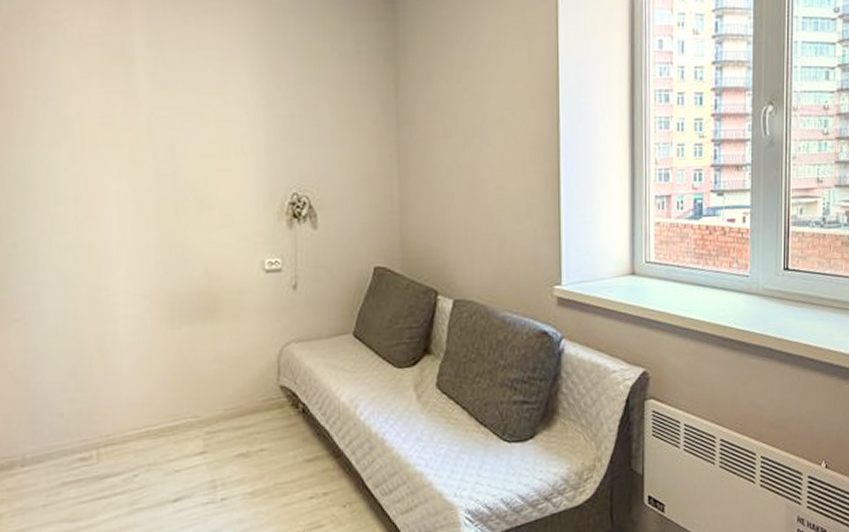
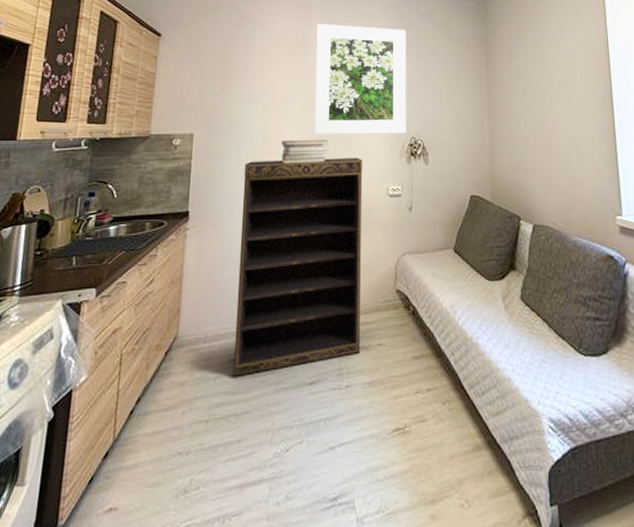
bookshelf: none [49,222,238,504] -> present [233,157,363,378]
book stack: none [103,197,175,233] -> present [281,139,329,164]
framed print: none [140,25,285,192] -> present [314,23,407,135]

